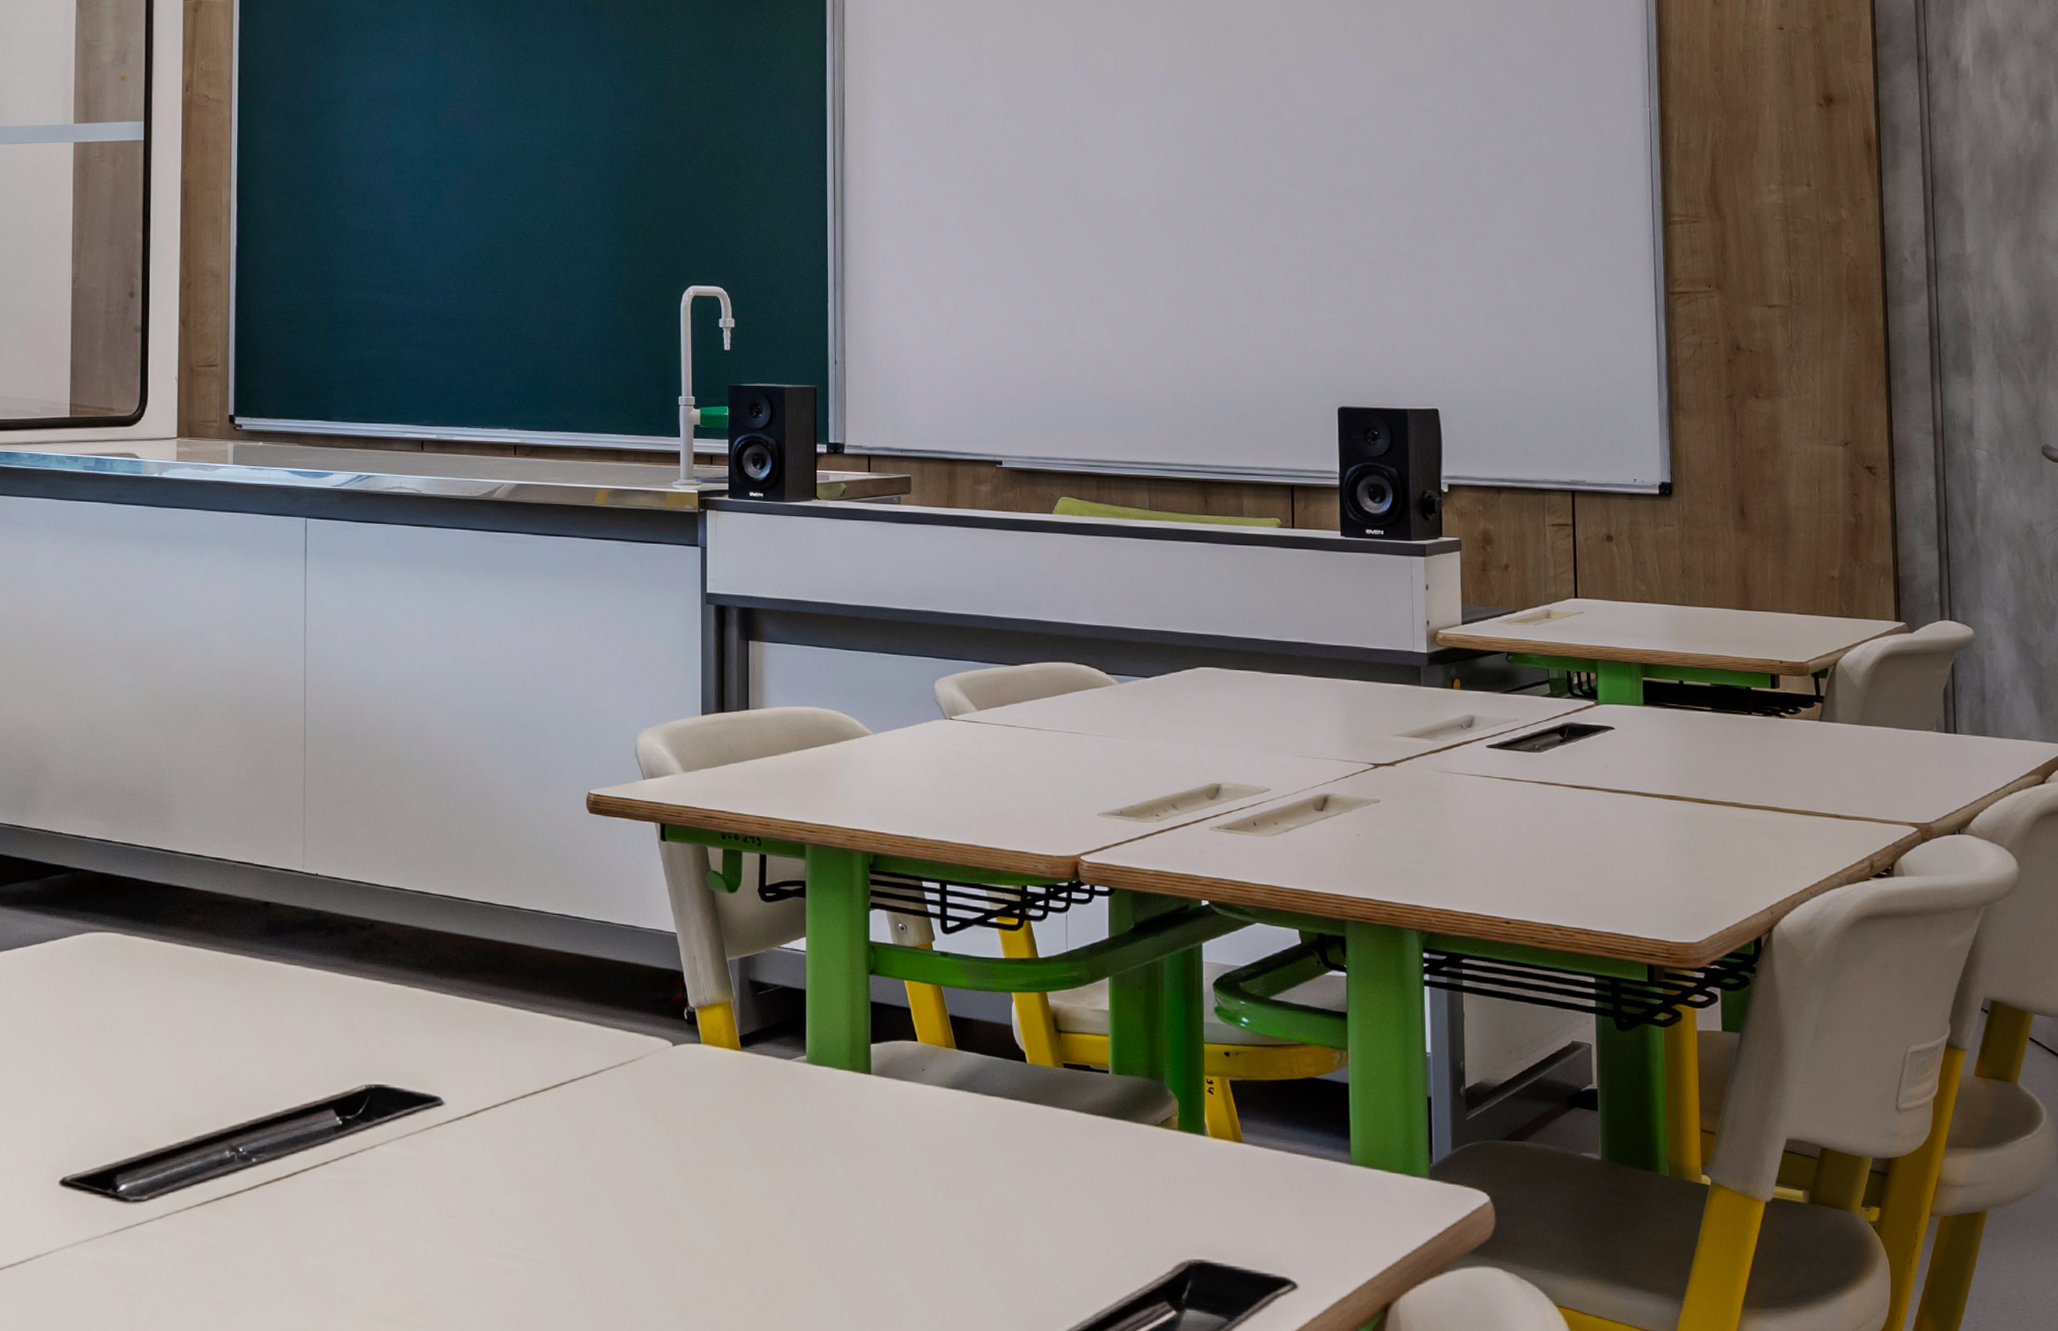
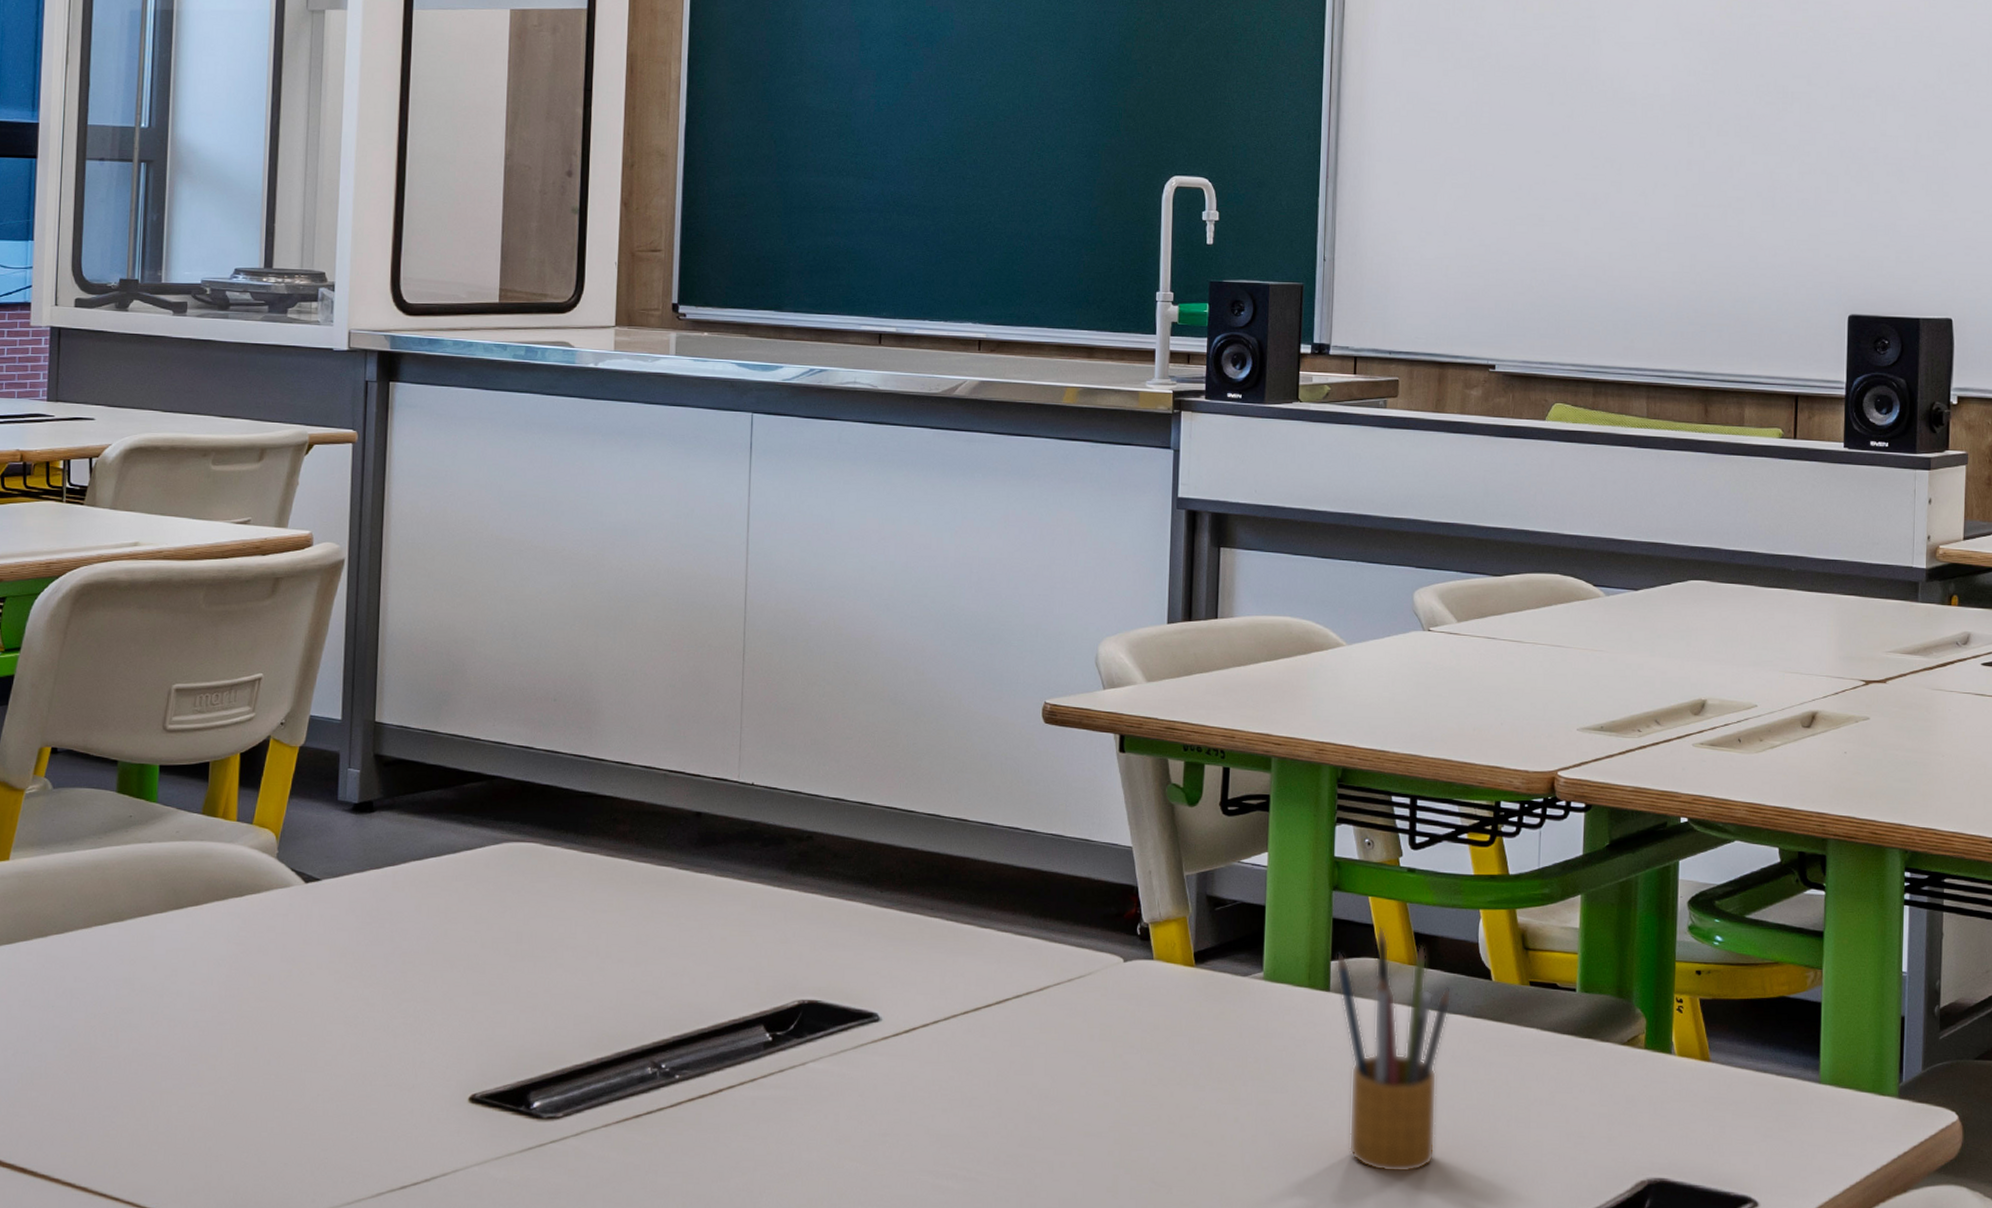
pencil box: none [875,1010,989,1255] -> present [1336,926,1452,1173]

